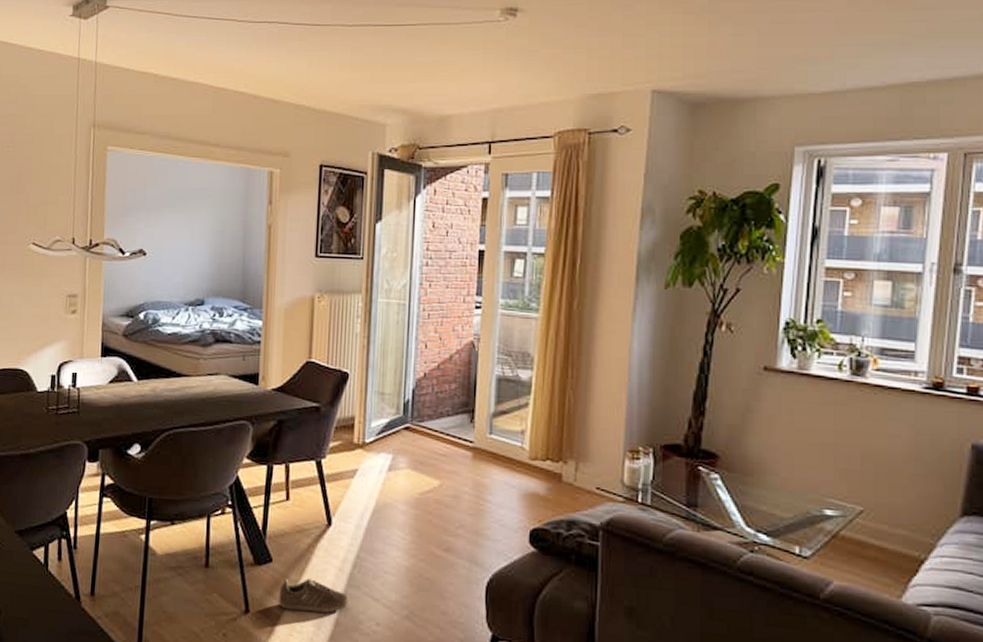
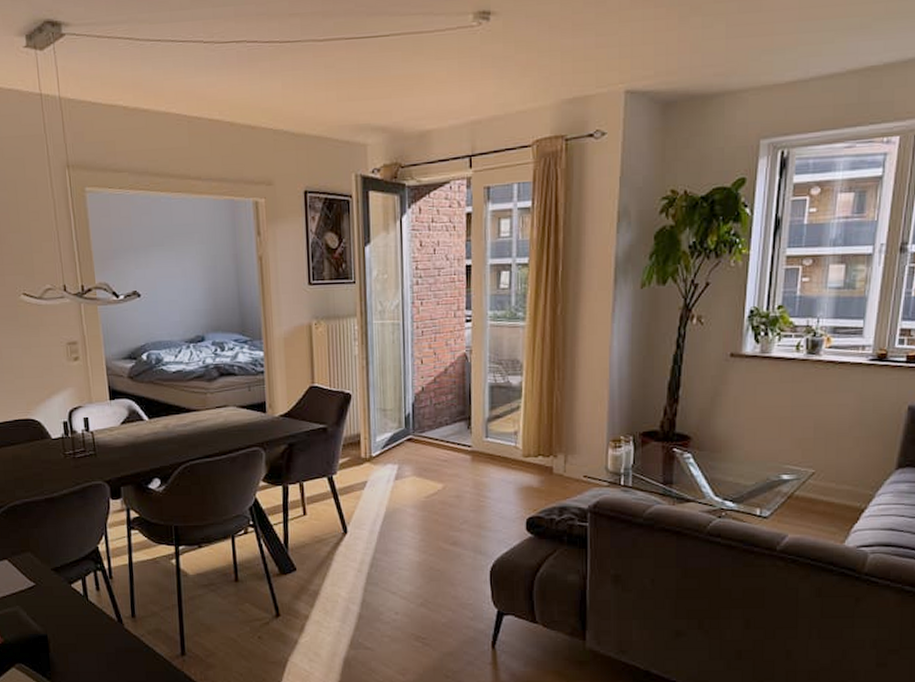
sneaker: present [278,578,349,614] -> none [305,581,369,610]

